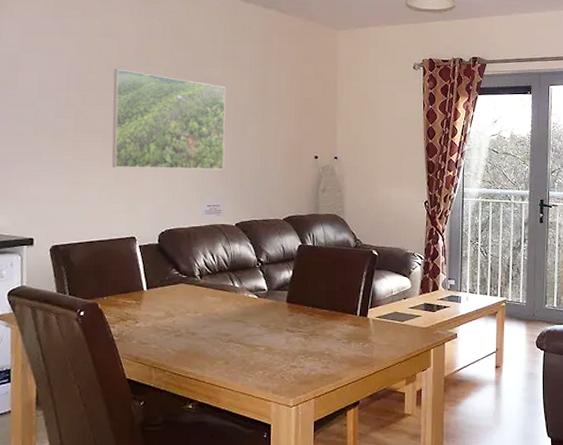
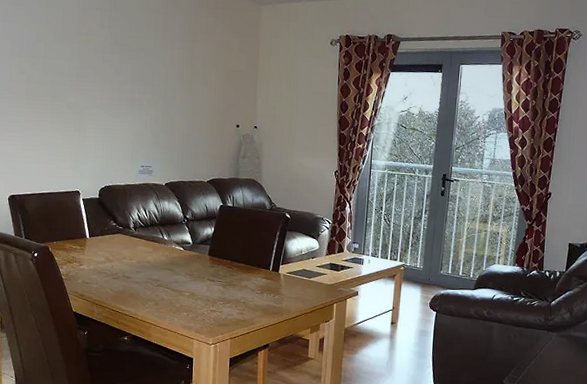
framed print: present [112,68,226,171] -> none [58,37,158,135]

